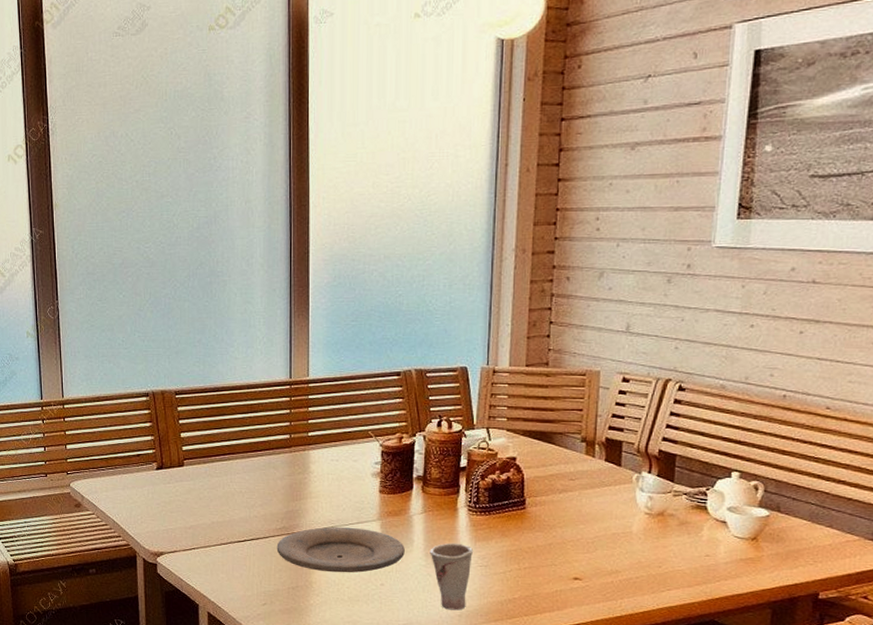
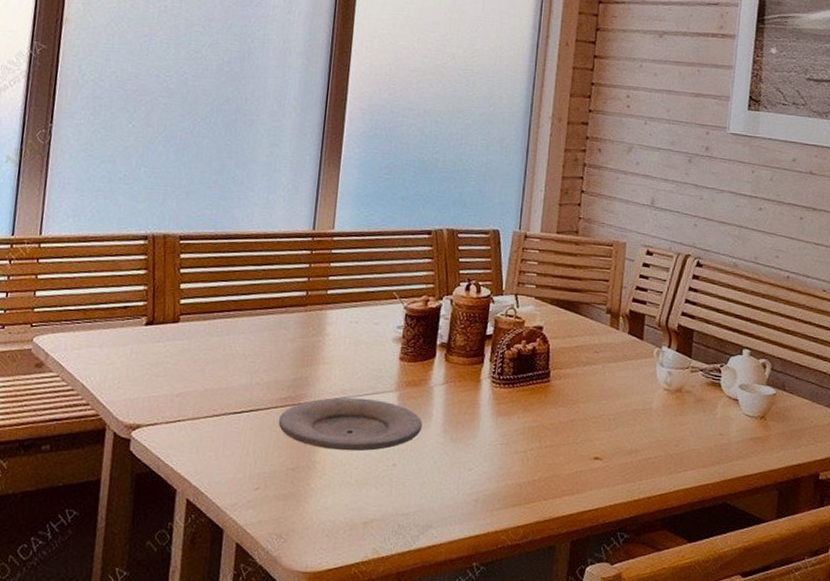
cup: present [430,543,474,610] -> none [448,417,495,494]

